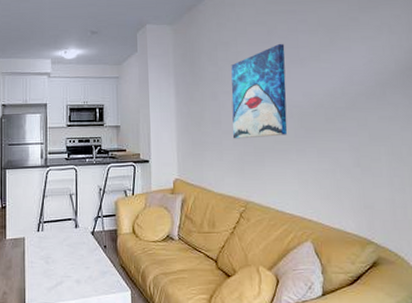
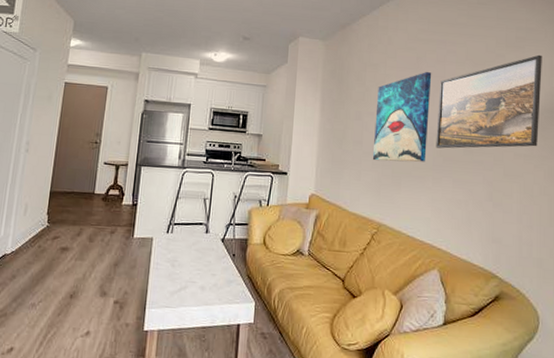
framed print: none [294,12,402,120] -> present [436,54,542,149]

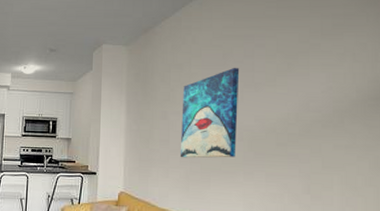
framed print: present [436,54,542,149] -> none [246,40,364,143]

